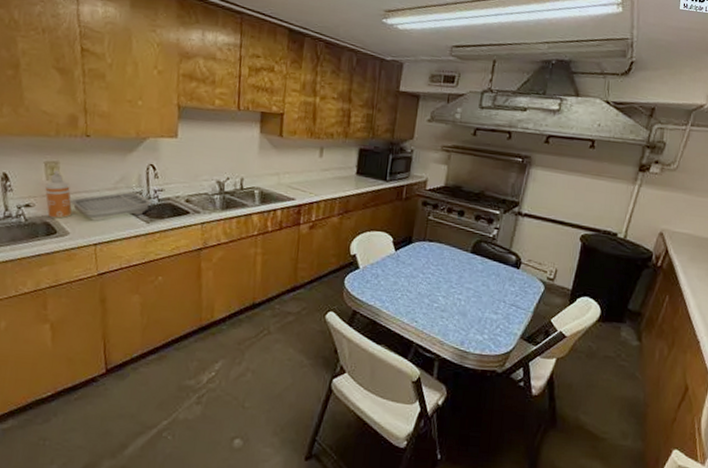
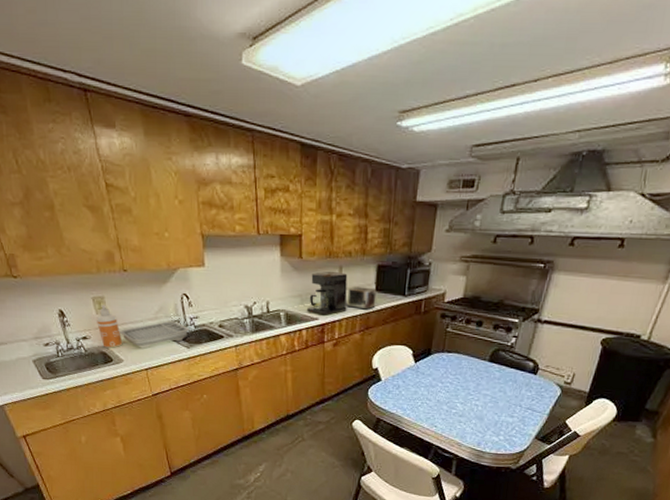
coffee maker: none [284,151,329,197] -> present [307,271,348,316]
toaster: none [325,168,358,193] -> present [346,286,377,310]

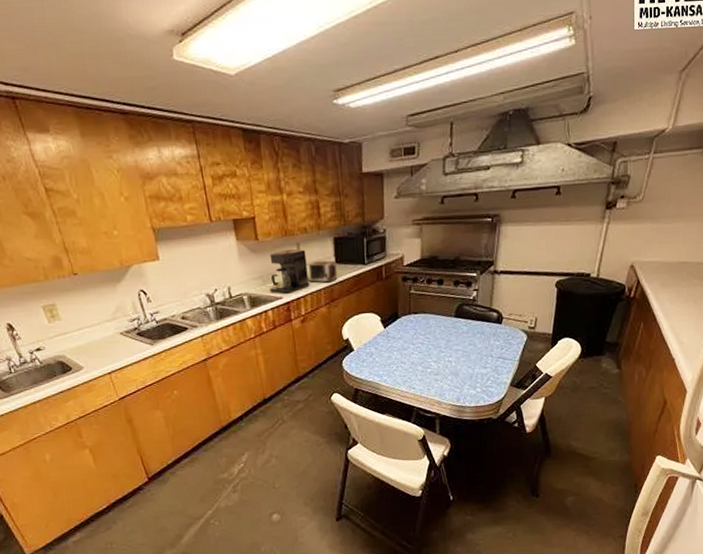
soap dispenser: present [97,305,123,348] -> none [49,312,81,357]
dish rack: present [119,321,190,349] -> none [75,319,151,352]

